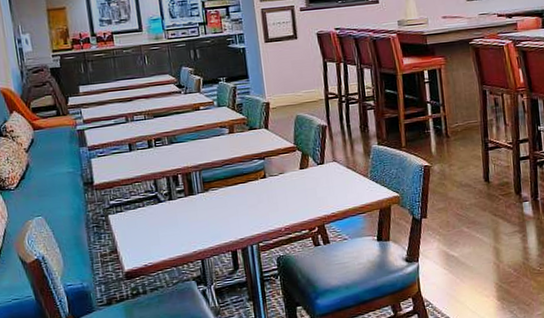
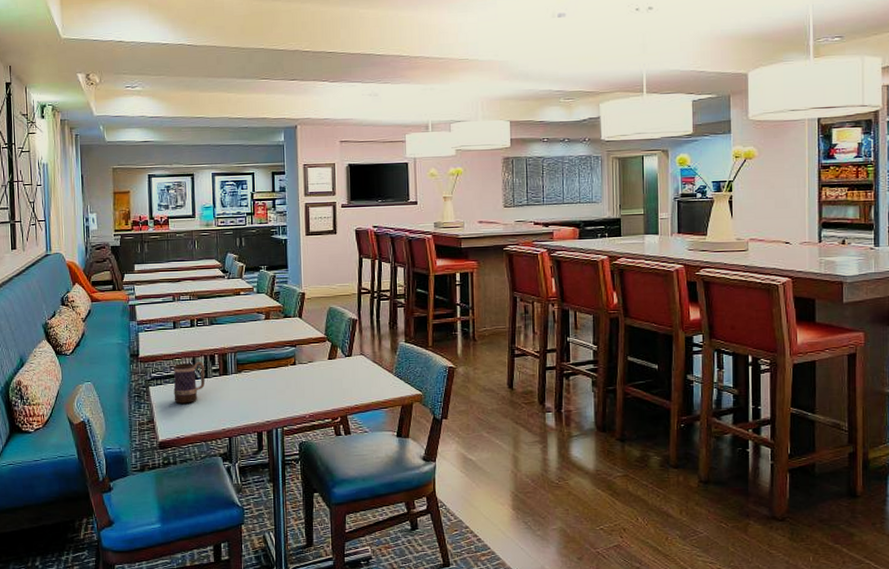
mug: none [134,184,170,230] -> present [173,362,205,404]

